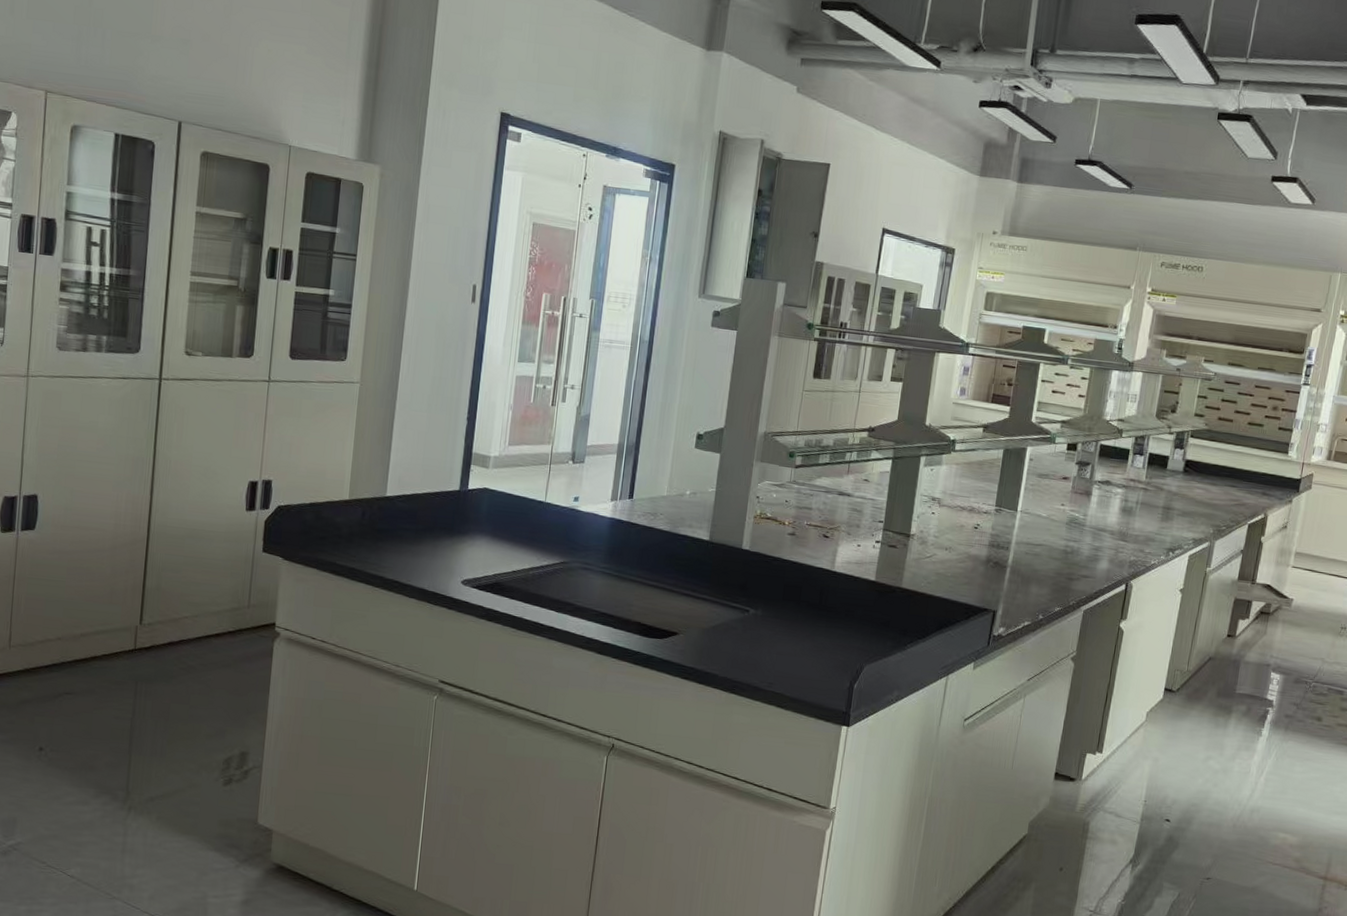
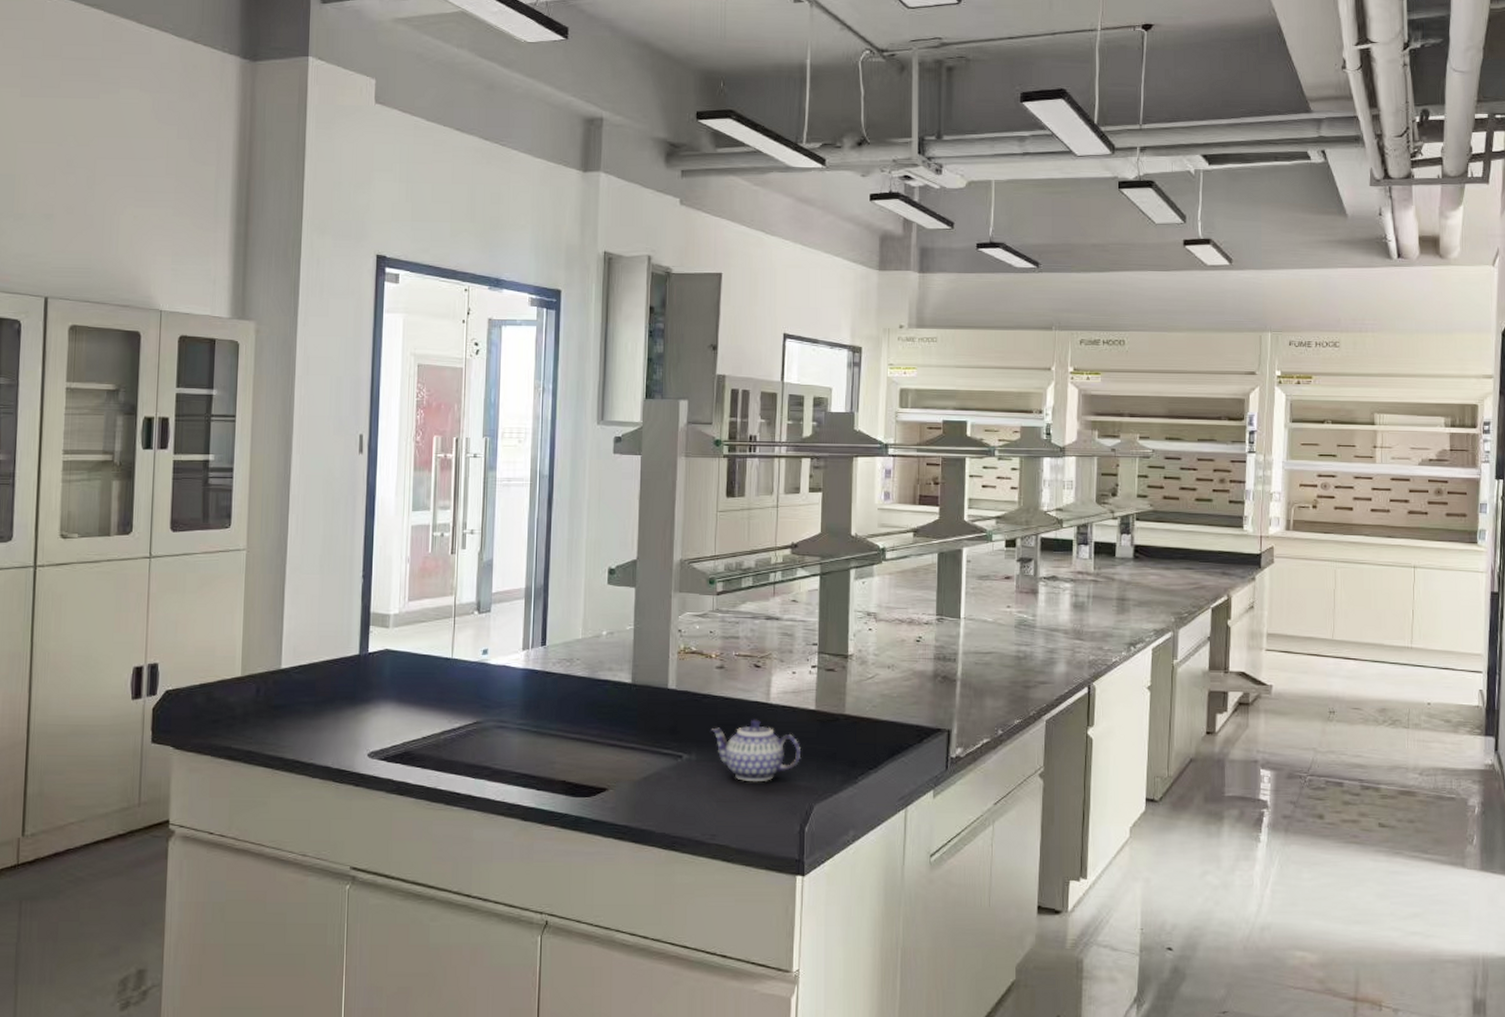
teapot: none [777,584,858,641] -> present [711,719,802,782]

